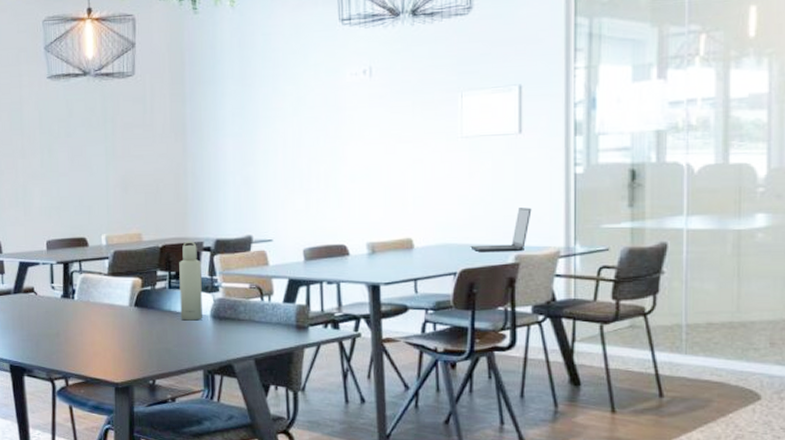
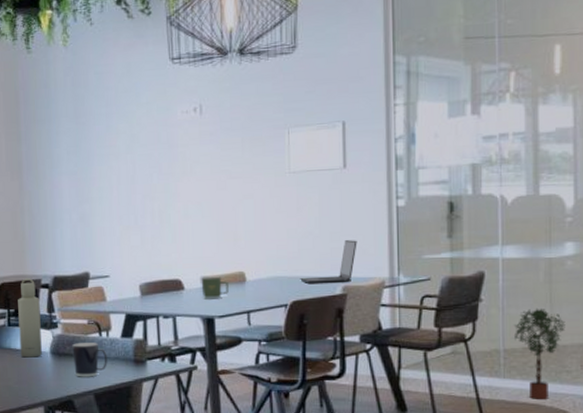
mug: none [233,306,269,342] -> present [72,342,107,377]
mug: none [367,242,395,266] -> present [201,276,229,299]
potted tree: none [698,281,754,377] -> present [515,308,565,399]

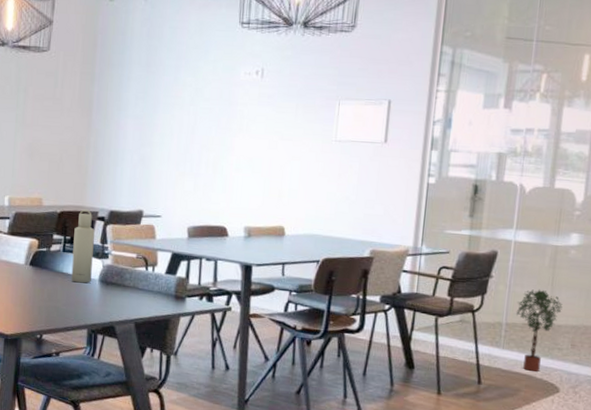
mug: present [72,342,107,377] -> none [119,274,151,307]
mug: present [201,276,229,299] -> none [244,227,269,248]
laptop: present [300,240,357,285] -> none [333,208,389,247]

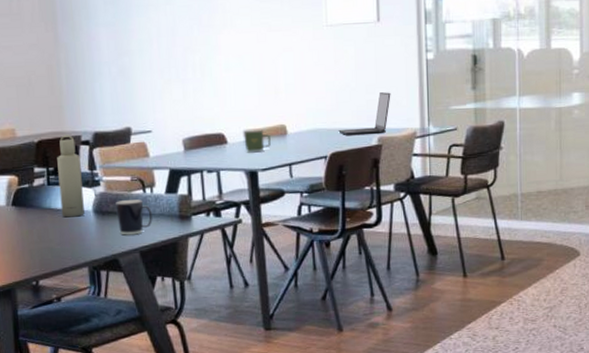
mug: none [119,274,151,307] -> present [116,199,152,235]
mug: none [244,227,269,248] -> present [243,129,271,153]
laptop: none [333,208,389,247] -> present [338,92,391,136]
potted tree: present [517,289,563,372] -> none [530,154,573,239]

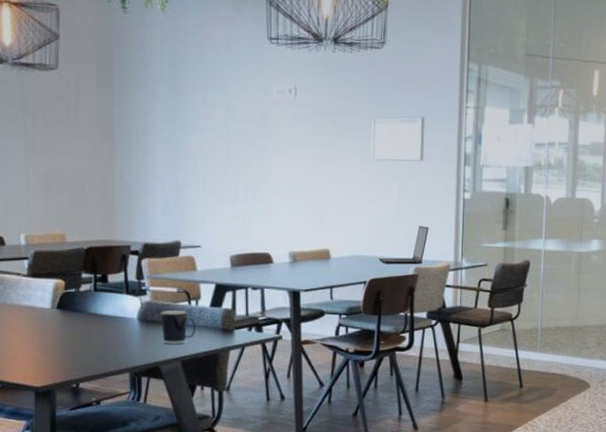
bottle: present [57,135,84,218] -> none [105,244,129,324]
mug: present [243,129,271,153] -> none [289,252,314,274]

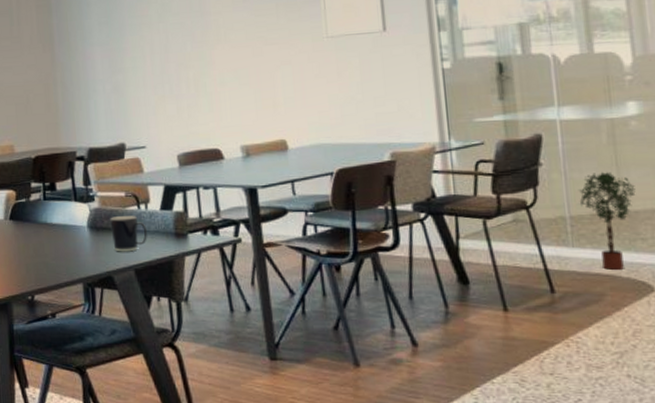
laptop: present [378,226,429,264] -> none [345,104,403,152]
potted tree: none [550,293,588,370] -> present [579,171,636,270]

